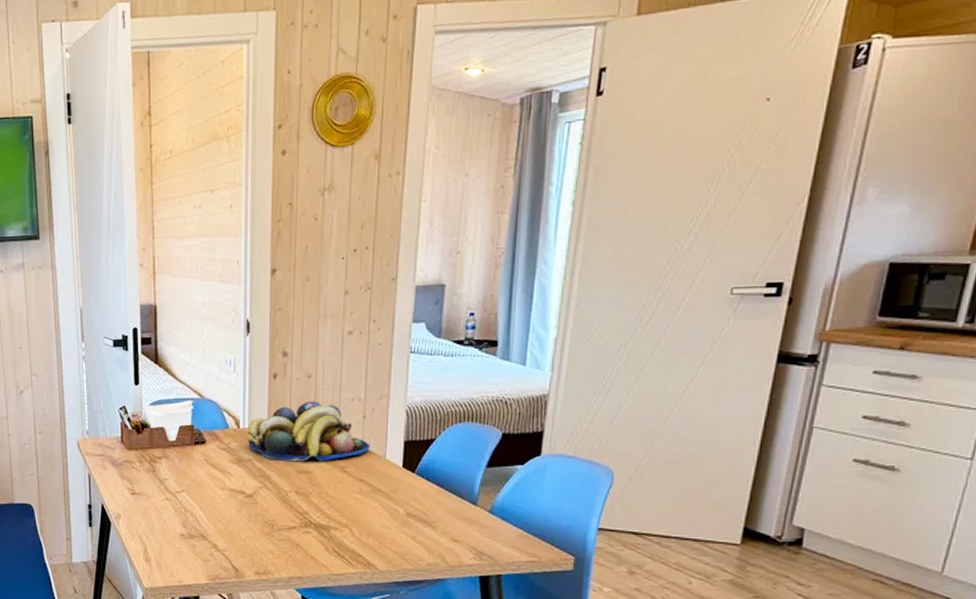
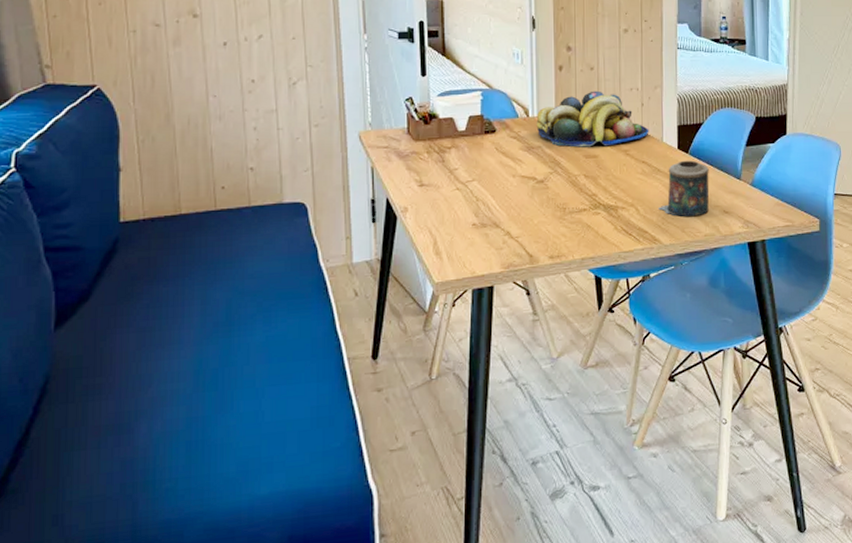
candle: none [376,480,439,543] -> present [658,160,710,217]

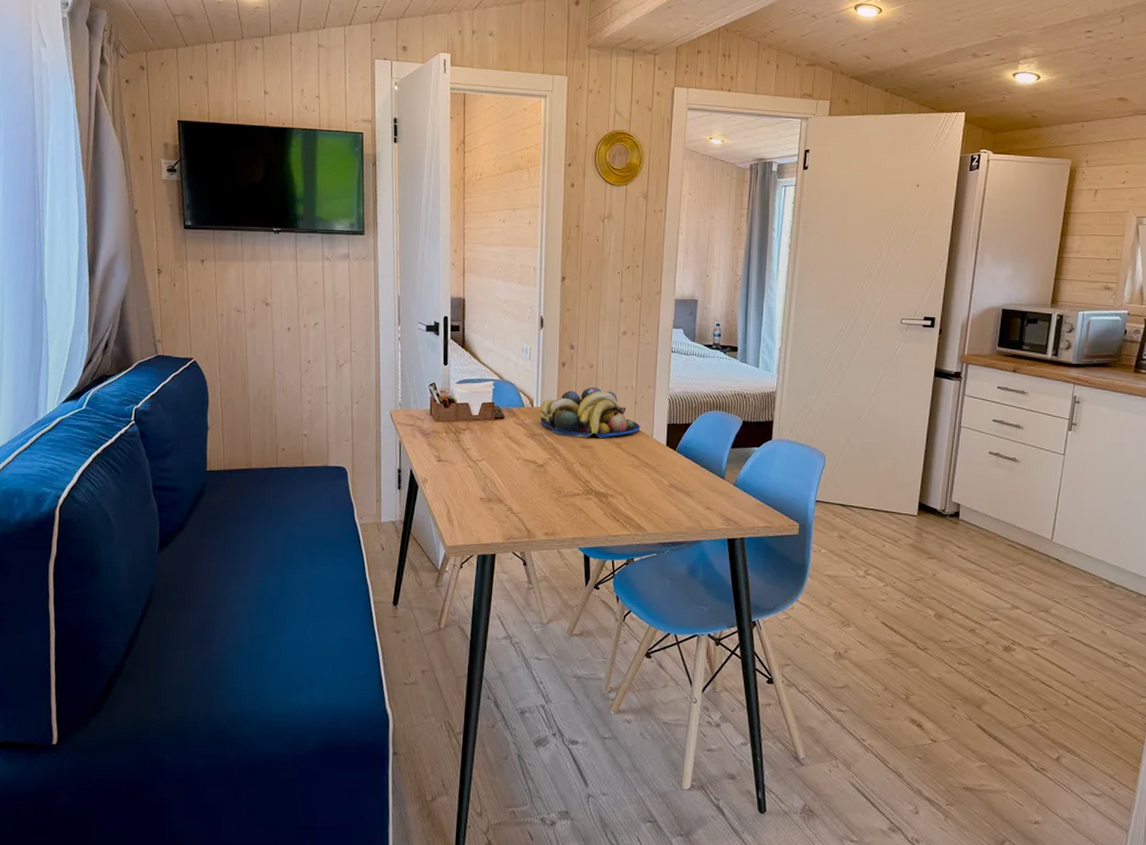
candle: present [658,160,710,217] -> none [645,457,695,510]

